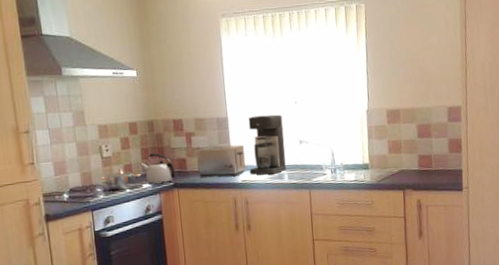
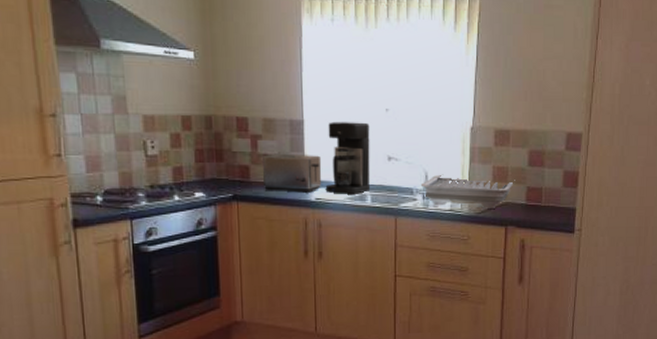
cooking pot: present [100,168,142,191] -> none [142,171,194,197]
kettle: present [139,153,176,185] -> none [192,155,236,194]
dish rack: none [329,150,408,178] -> present [422,174,515,209]

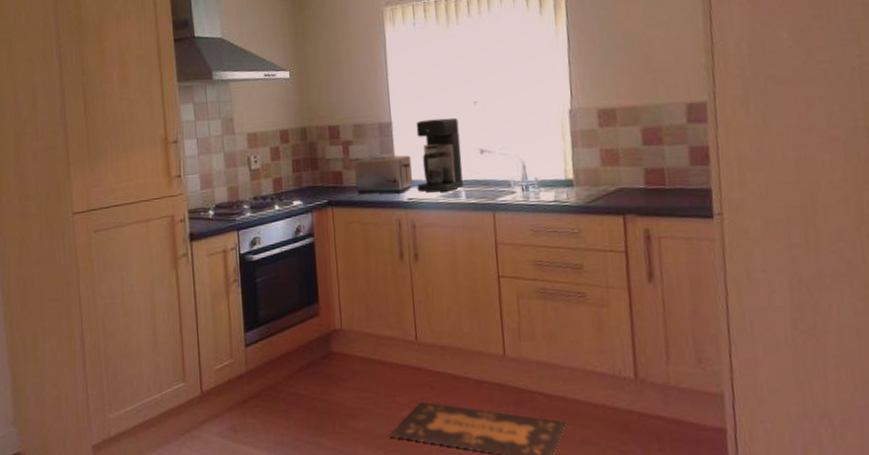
dish rack: present [422,174,515,209] -> none [519,162,629,198]

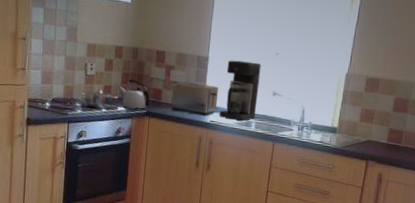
cooking pot: none [247,182,292,208] -> present [80,88,119,110]
kettle: none [290,164,331,202] -> present [118,79,150,110]

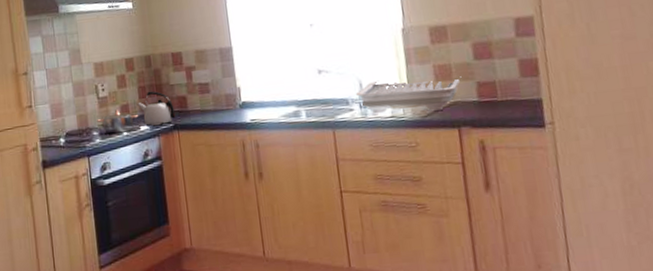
toaster: present [171,81,219,116] -> none [198,78,255,118]
coffee maker: present [219,60,261,121] -> none [255,40,304,113]
dish rack: none [298,111,380,144] -> present [356,76,462,114]

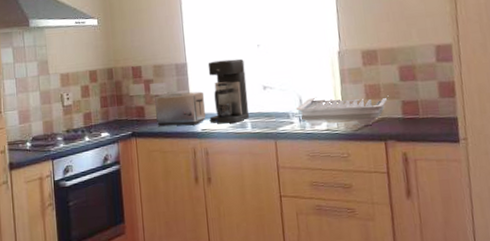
cooking pot: present [96,109,139,134] -> none [60,117,101,140]
kettle: present [137,91,176,126] -> none [98,101,134,133]
toaster: none [198,78,255,118] -> present [155,91,206,127]
coffee maker: none [255,40,304,113] -> present [208,58,250,124]

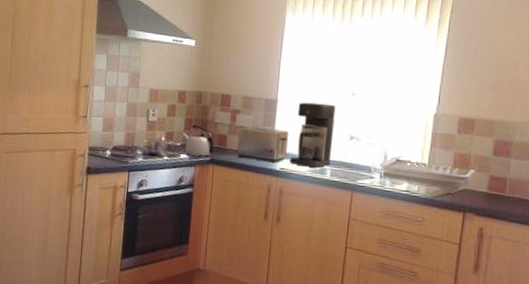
cooking pot: none [60,117,101,140] -> present [142,135,181,157]
kettle: none [98,101,134,133] -> present [181,124,215,157]

